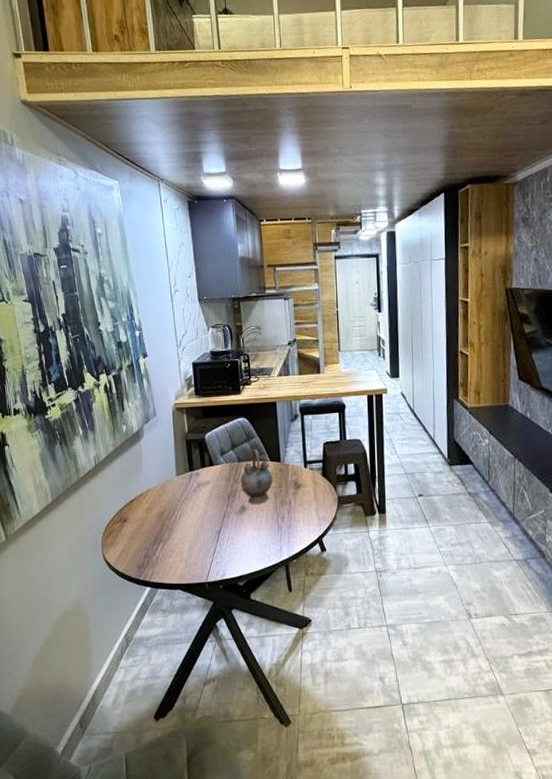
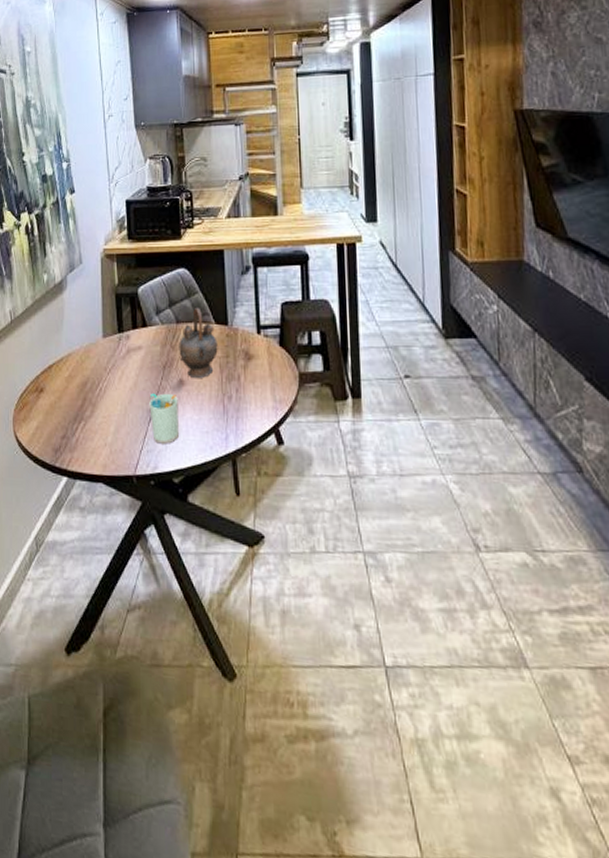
cup: none [217,517,242,557] -> present [149,393,179,444]

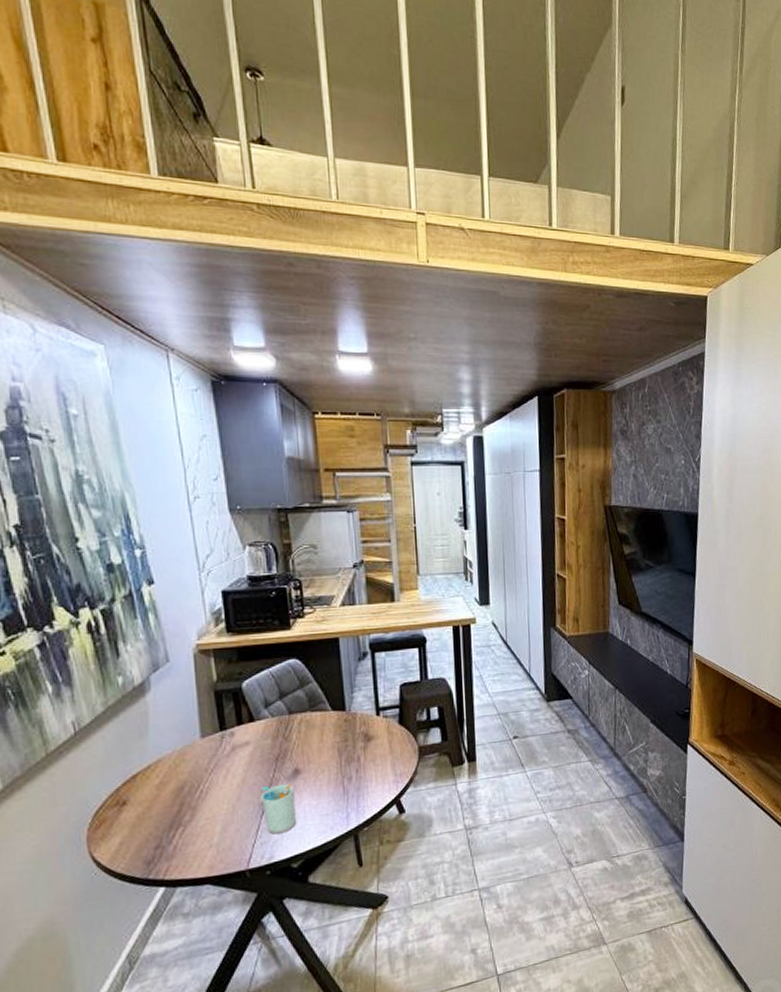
teapot: present [179,308,218,378] -> none [292,697,336,765]

